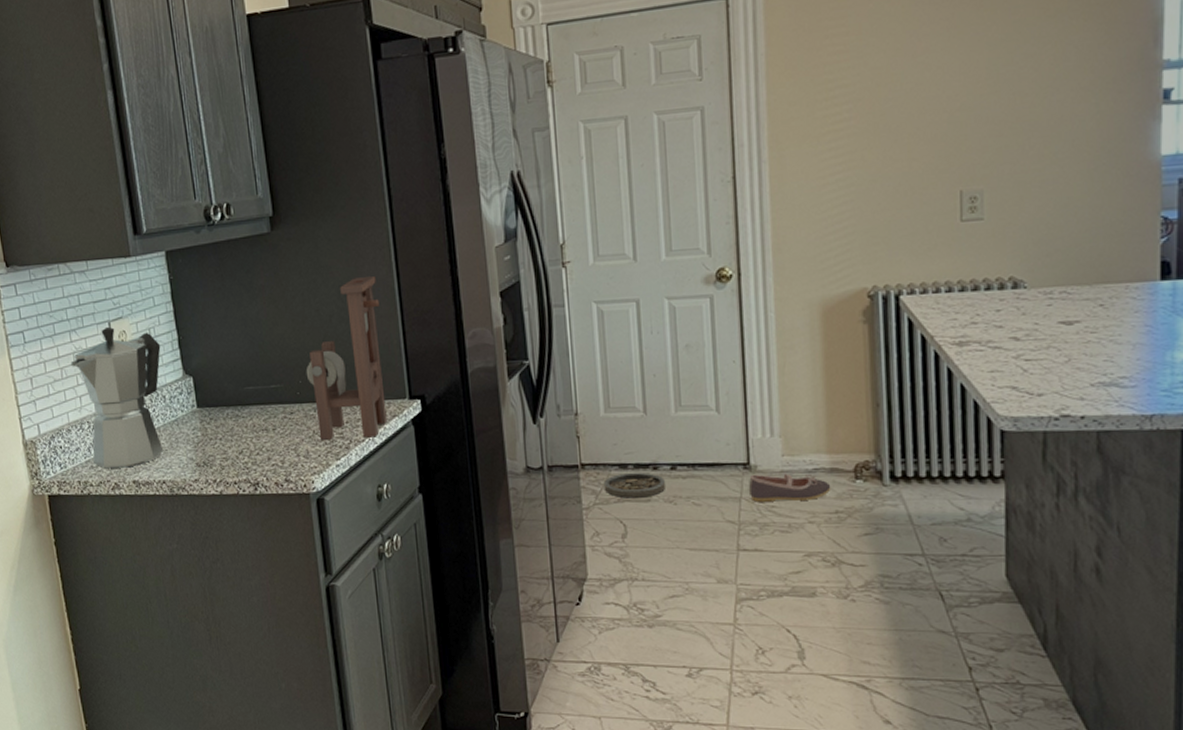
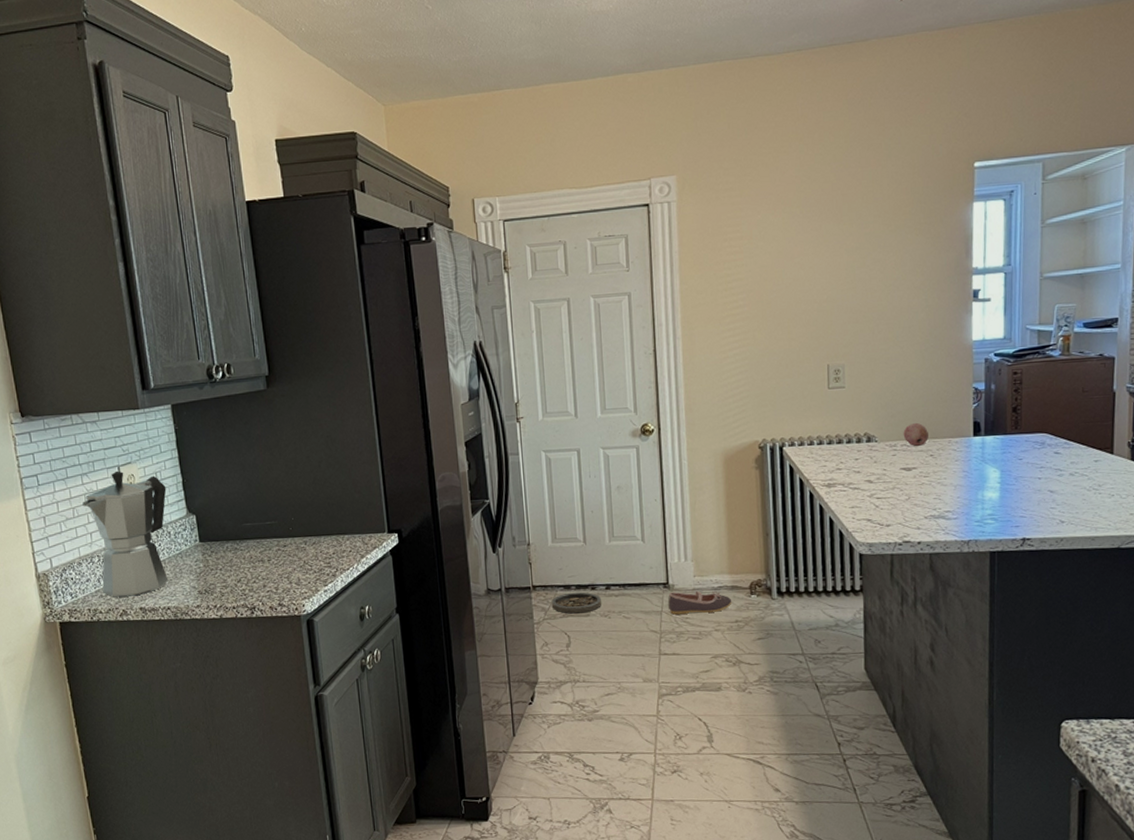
paper towel holder: present [306,276,387,440] -> none [297,428,369,569]
fruit: none [1062,263,1097,295] -> present [903,422,928,447]

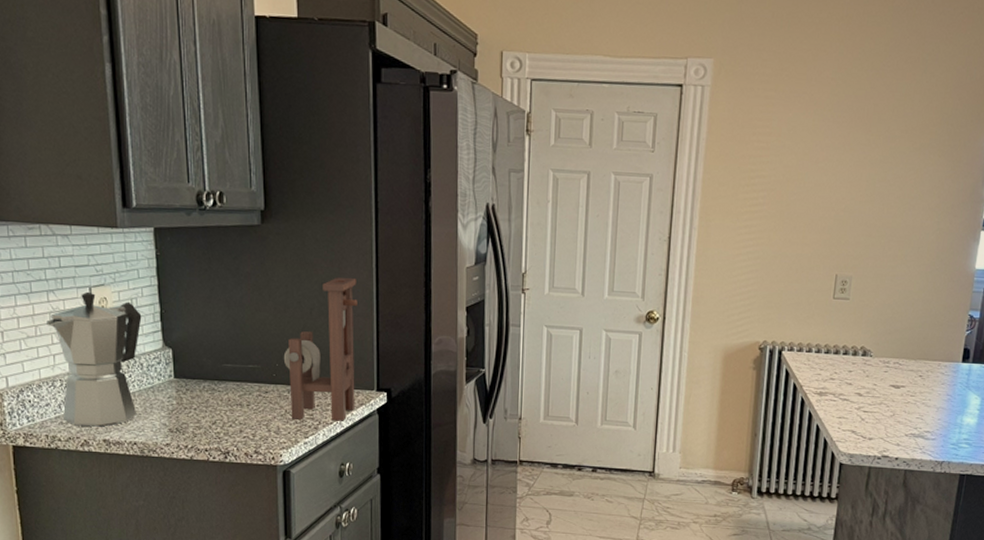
paper towel holder: none [297,428,369,569] -> present [283,278,358,421]
pet bowl: present [551,592,601,614] -> none [536,471,586,493]
shoe: present [667,591,732,615] -> none [650,481,714,505]
fruit: present [903,422,928,447] -> none [897,342,921,366]

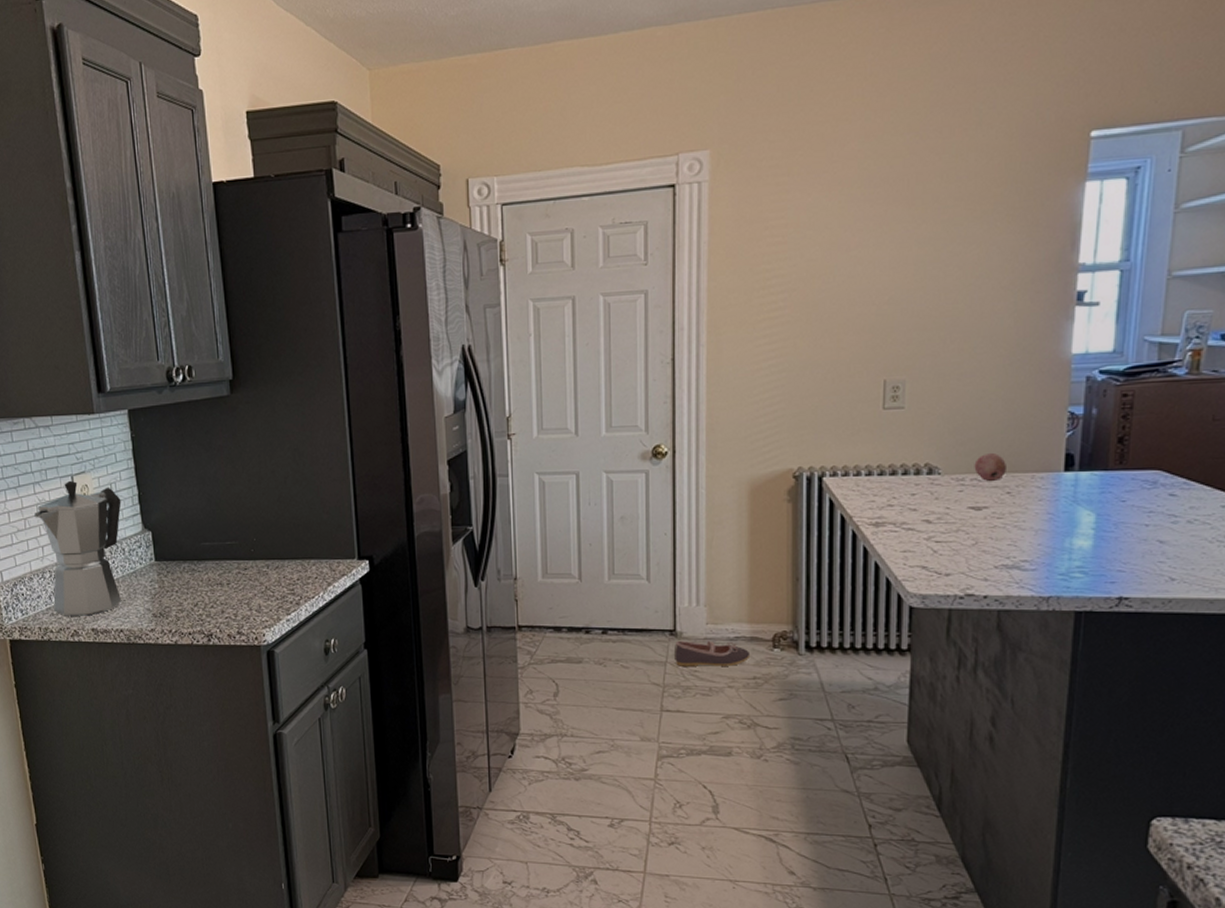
paper towel holder: present [283,278,358,421] -> none [260,441,336,596]
shoe: none [650,481,714,505] -> present [673,640,751,666]
fruit: none [897,342,921,366] -> present [974,452,1006,482]

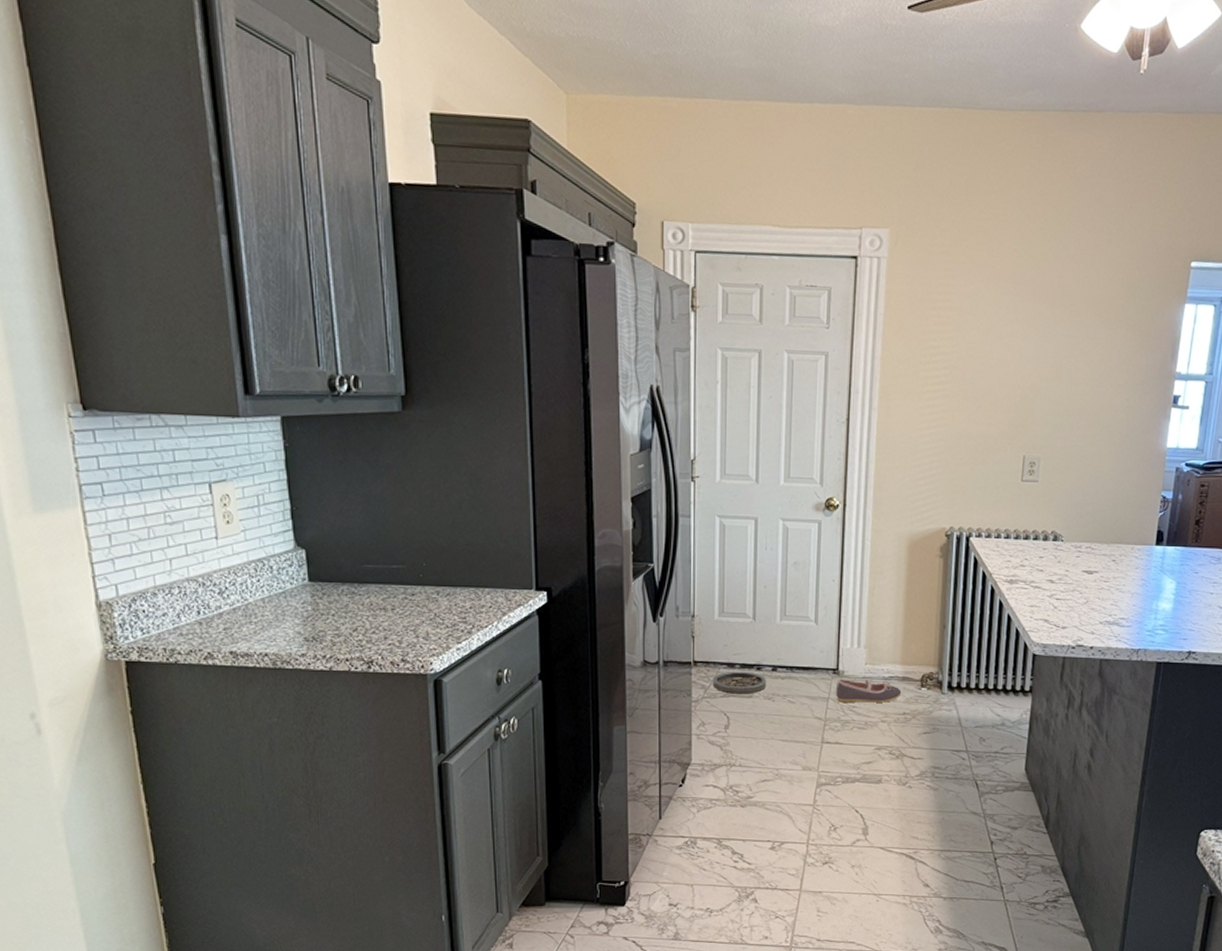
moka pot: present [34,480,122,616] -> none [161,488,270,638]
pet bowl: none [538,635,596,659] -> present [712,671,766,694]
fruit: present [974,452,1006,482] -> none [1089,525,1114,551]

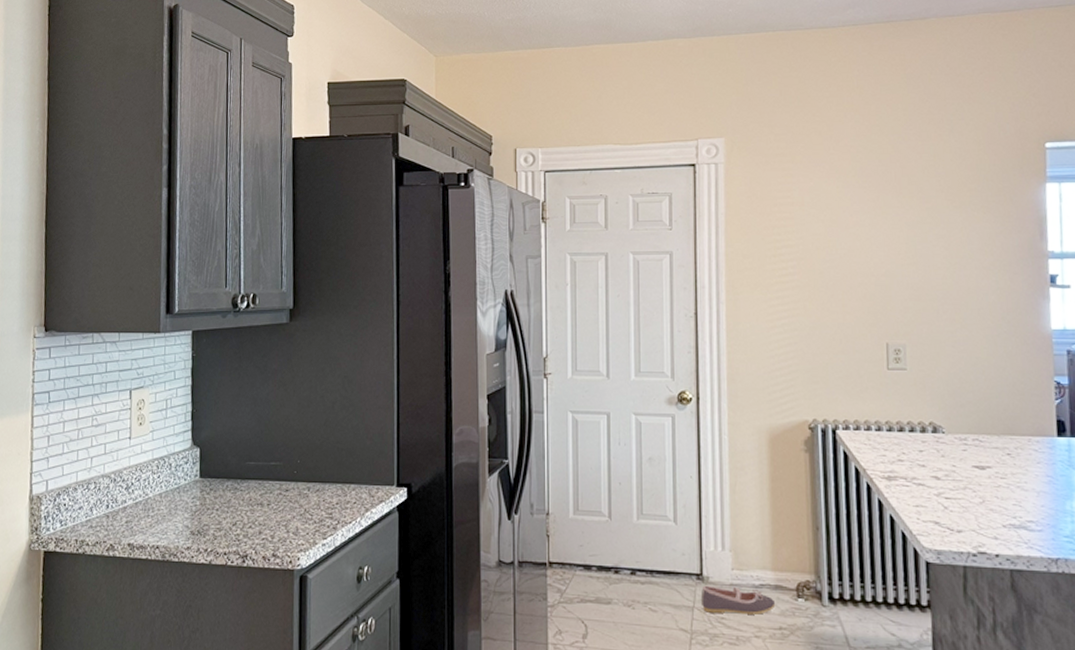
pet bowl: present [712,671,766,694] -> none [568,574,625,600]

